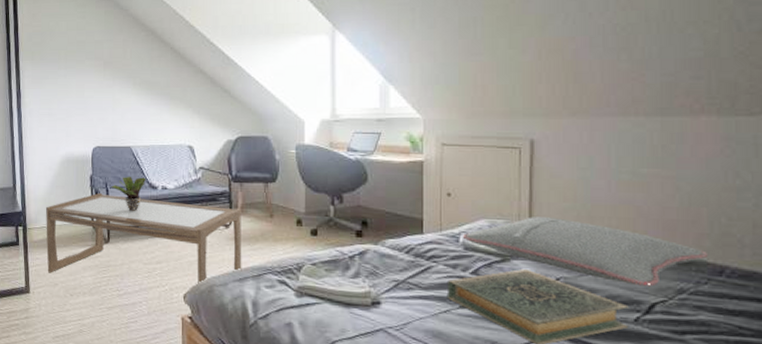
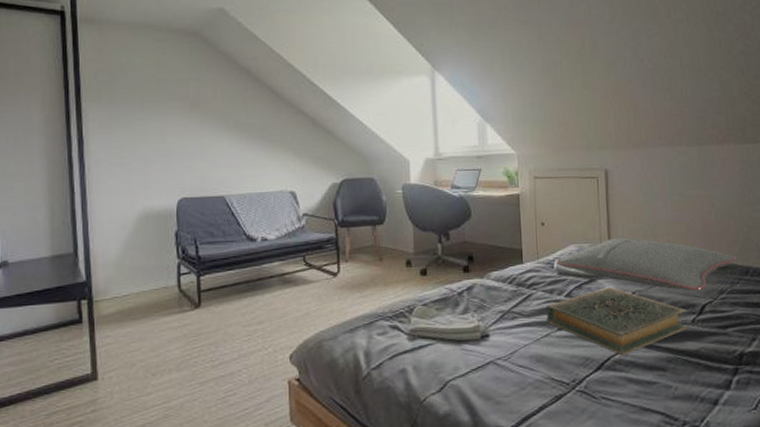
coffee table: present [45,193,242,283] -> none [117,251,353,352]
potted plant: present [111,177,147,212] -> none [201,229,244,269]

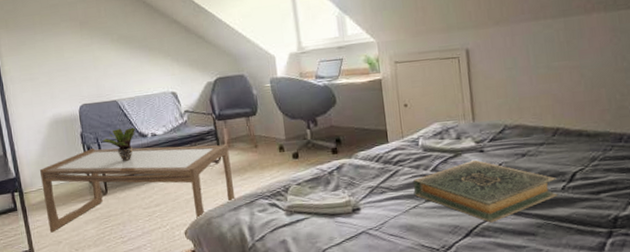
coffee table: none [117,251,353,352] -> present [39,143,236,233]
potted plant: none [201,229,244,269] -> present [102,127,136,162]
pillow: present [556,238,738,291] -> none [420,112,611,160]

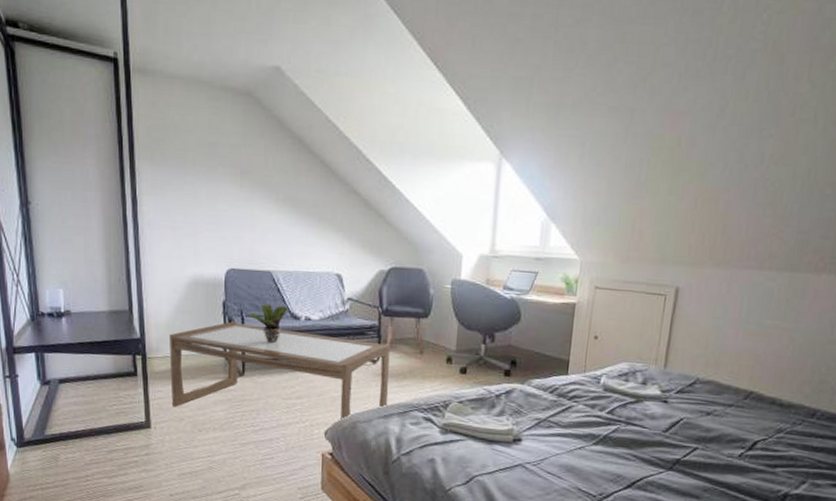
hardback book: present [413,160,557,223] -> none [584,410,736,478]

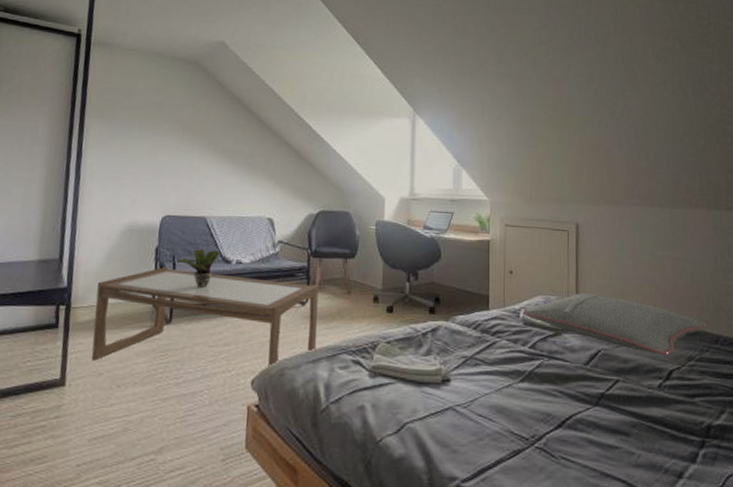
pillow: none [603,361,807,427] -> present [522,293,708,355]

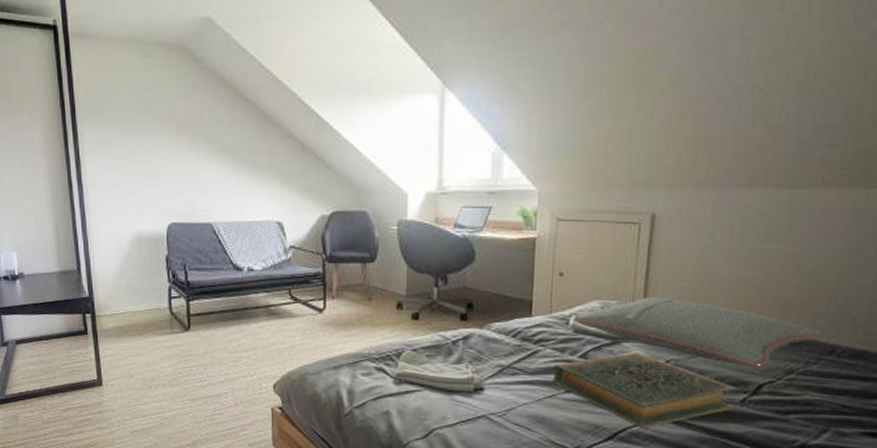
coffee table: present [91,267,319,366] -> none [115,276,337,372]
potted plant: present [179,249,220,289] -> none [190,257,230,297]
hardback book: none [510,343,653,415] -> present [554,352,736,429]

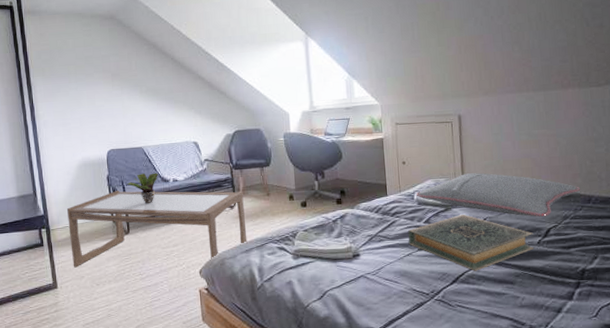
coffee table: none [115,276,337,372] -> present [66,191,248,268]
potted plant: none [190,257,230,297] -> present [127,173,159,204]

